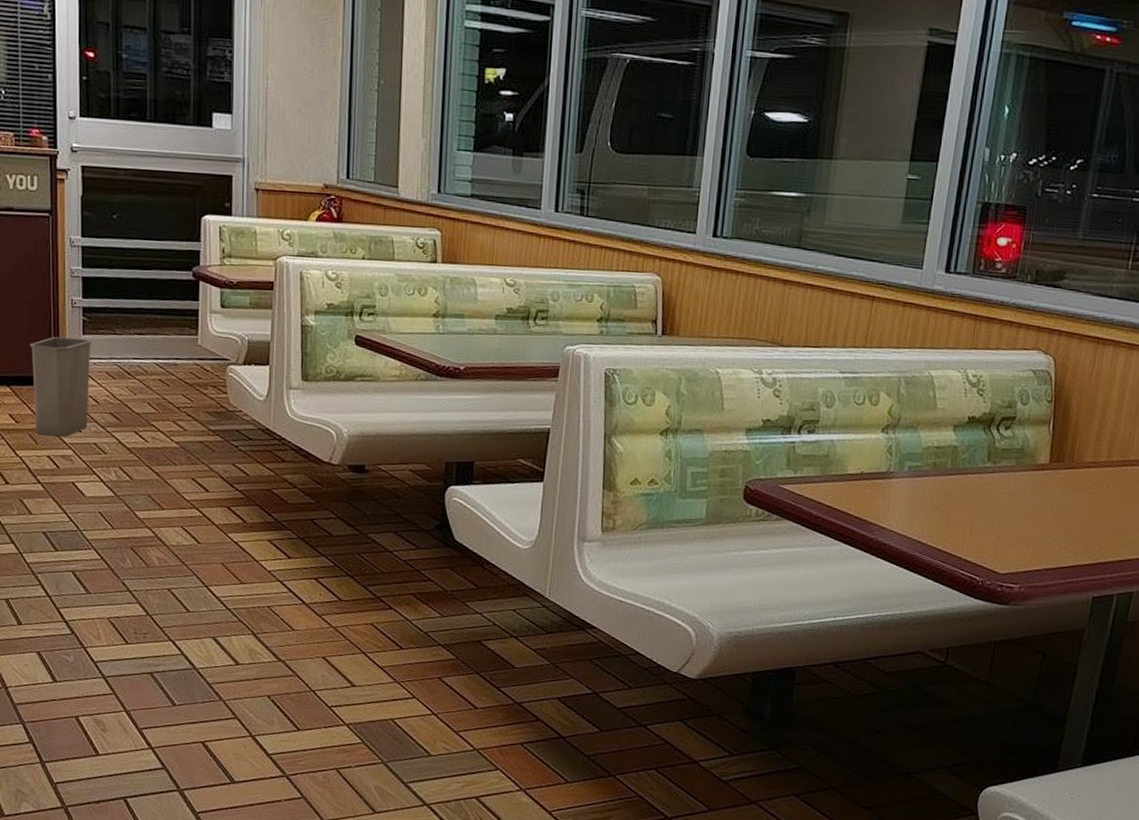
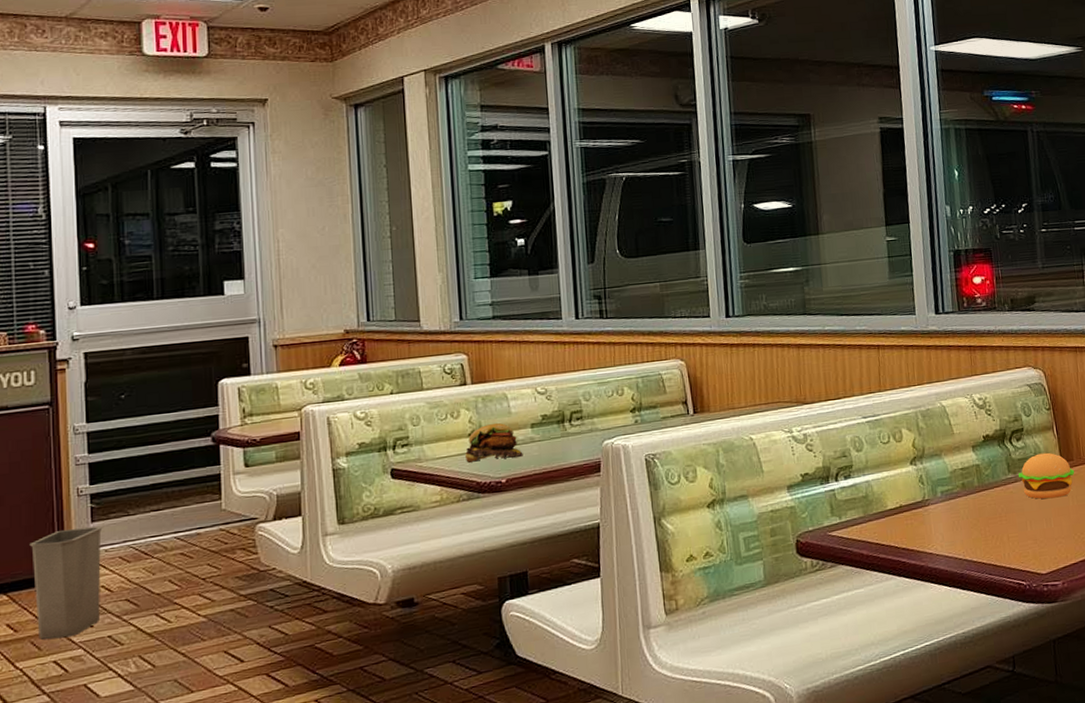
burger: none [427,308,484,348] -> present [464,423,523,464]
burger: none [997,447,1063,499] -> present [1018,452,1075,499]

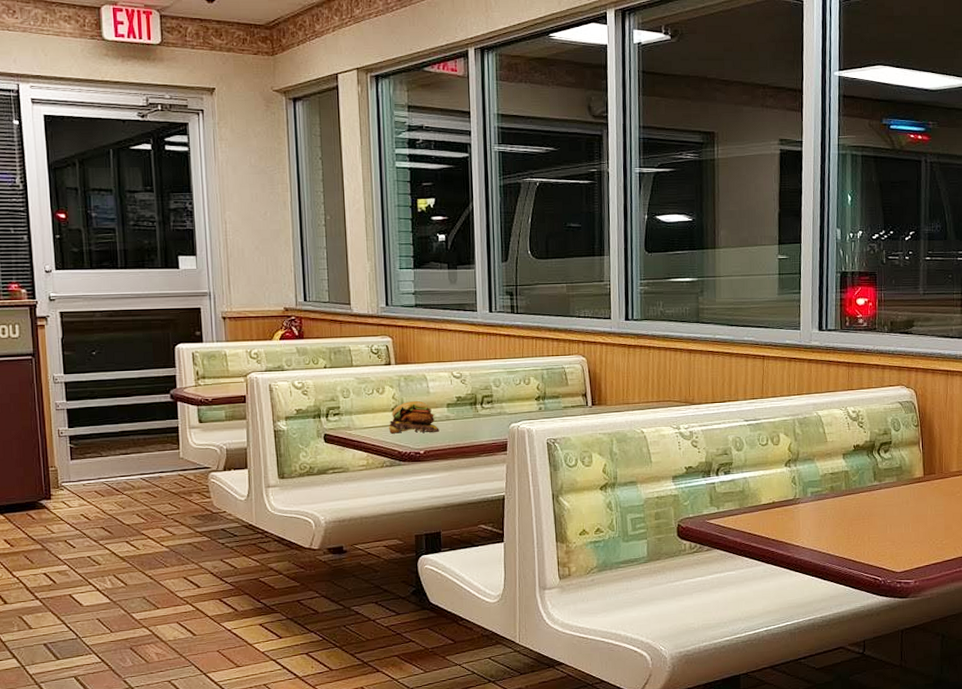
trash can: present [29,526,103,640] -> none [20,464,81,555]
burger: present [1018,452,1075,499] -> none [882,465,936,507]

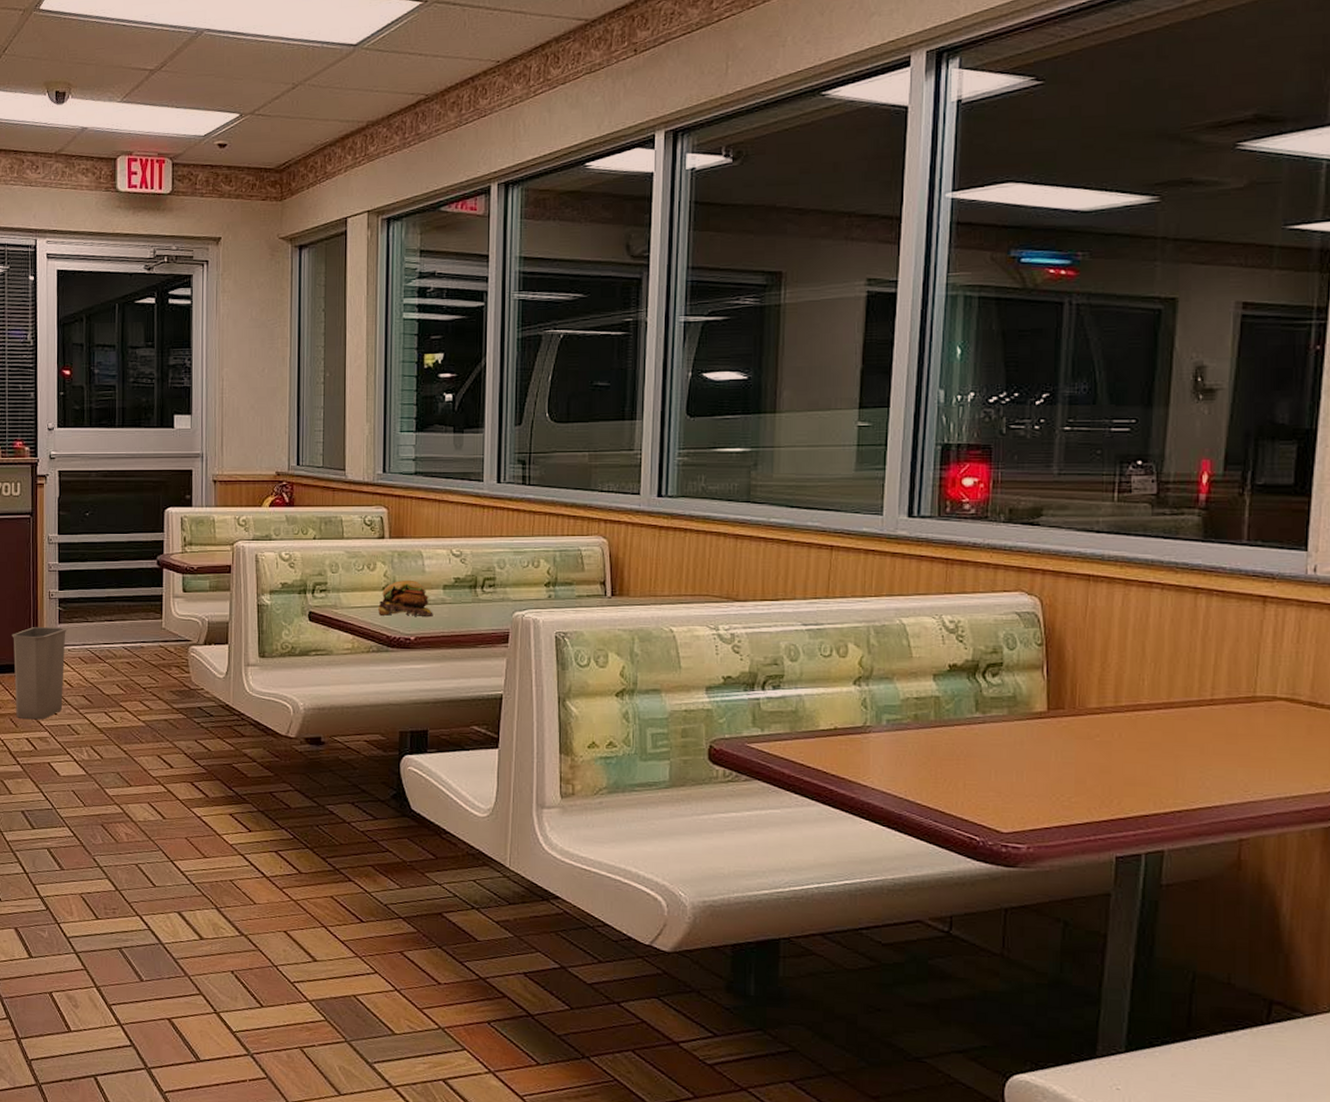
trash can: none [20,464,81,555] -> present [12,627,67,720]

